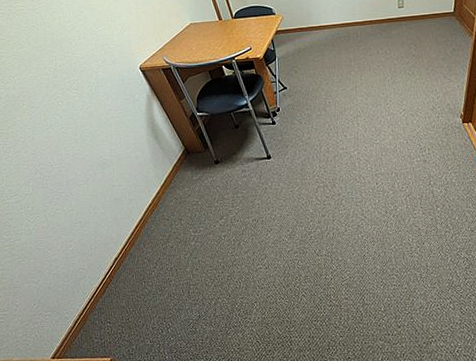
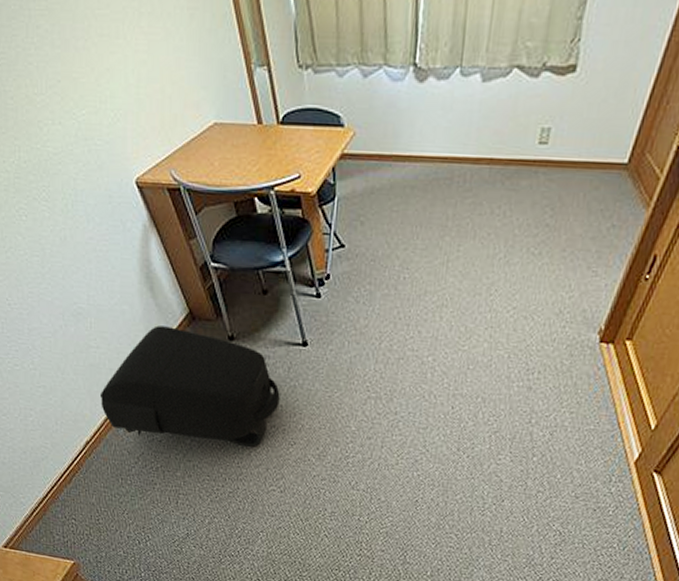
backpack: none [123,161,257,246] -> present [99,325,280,447]

